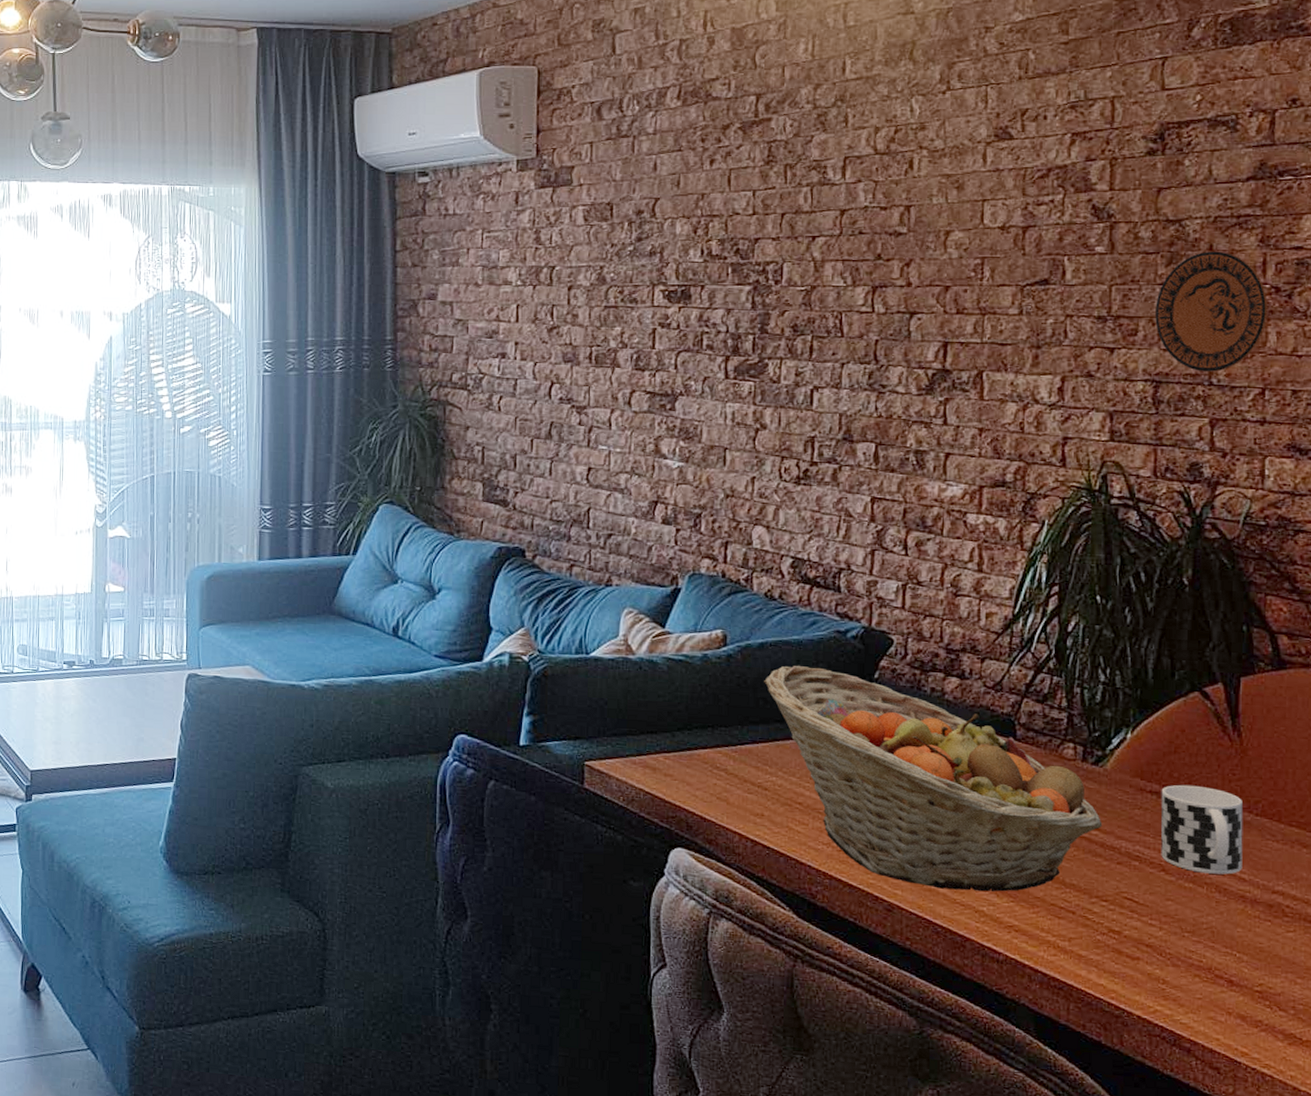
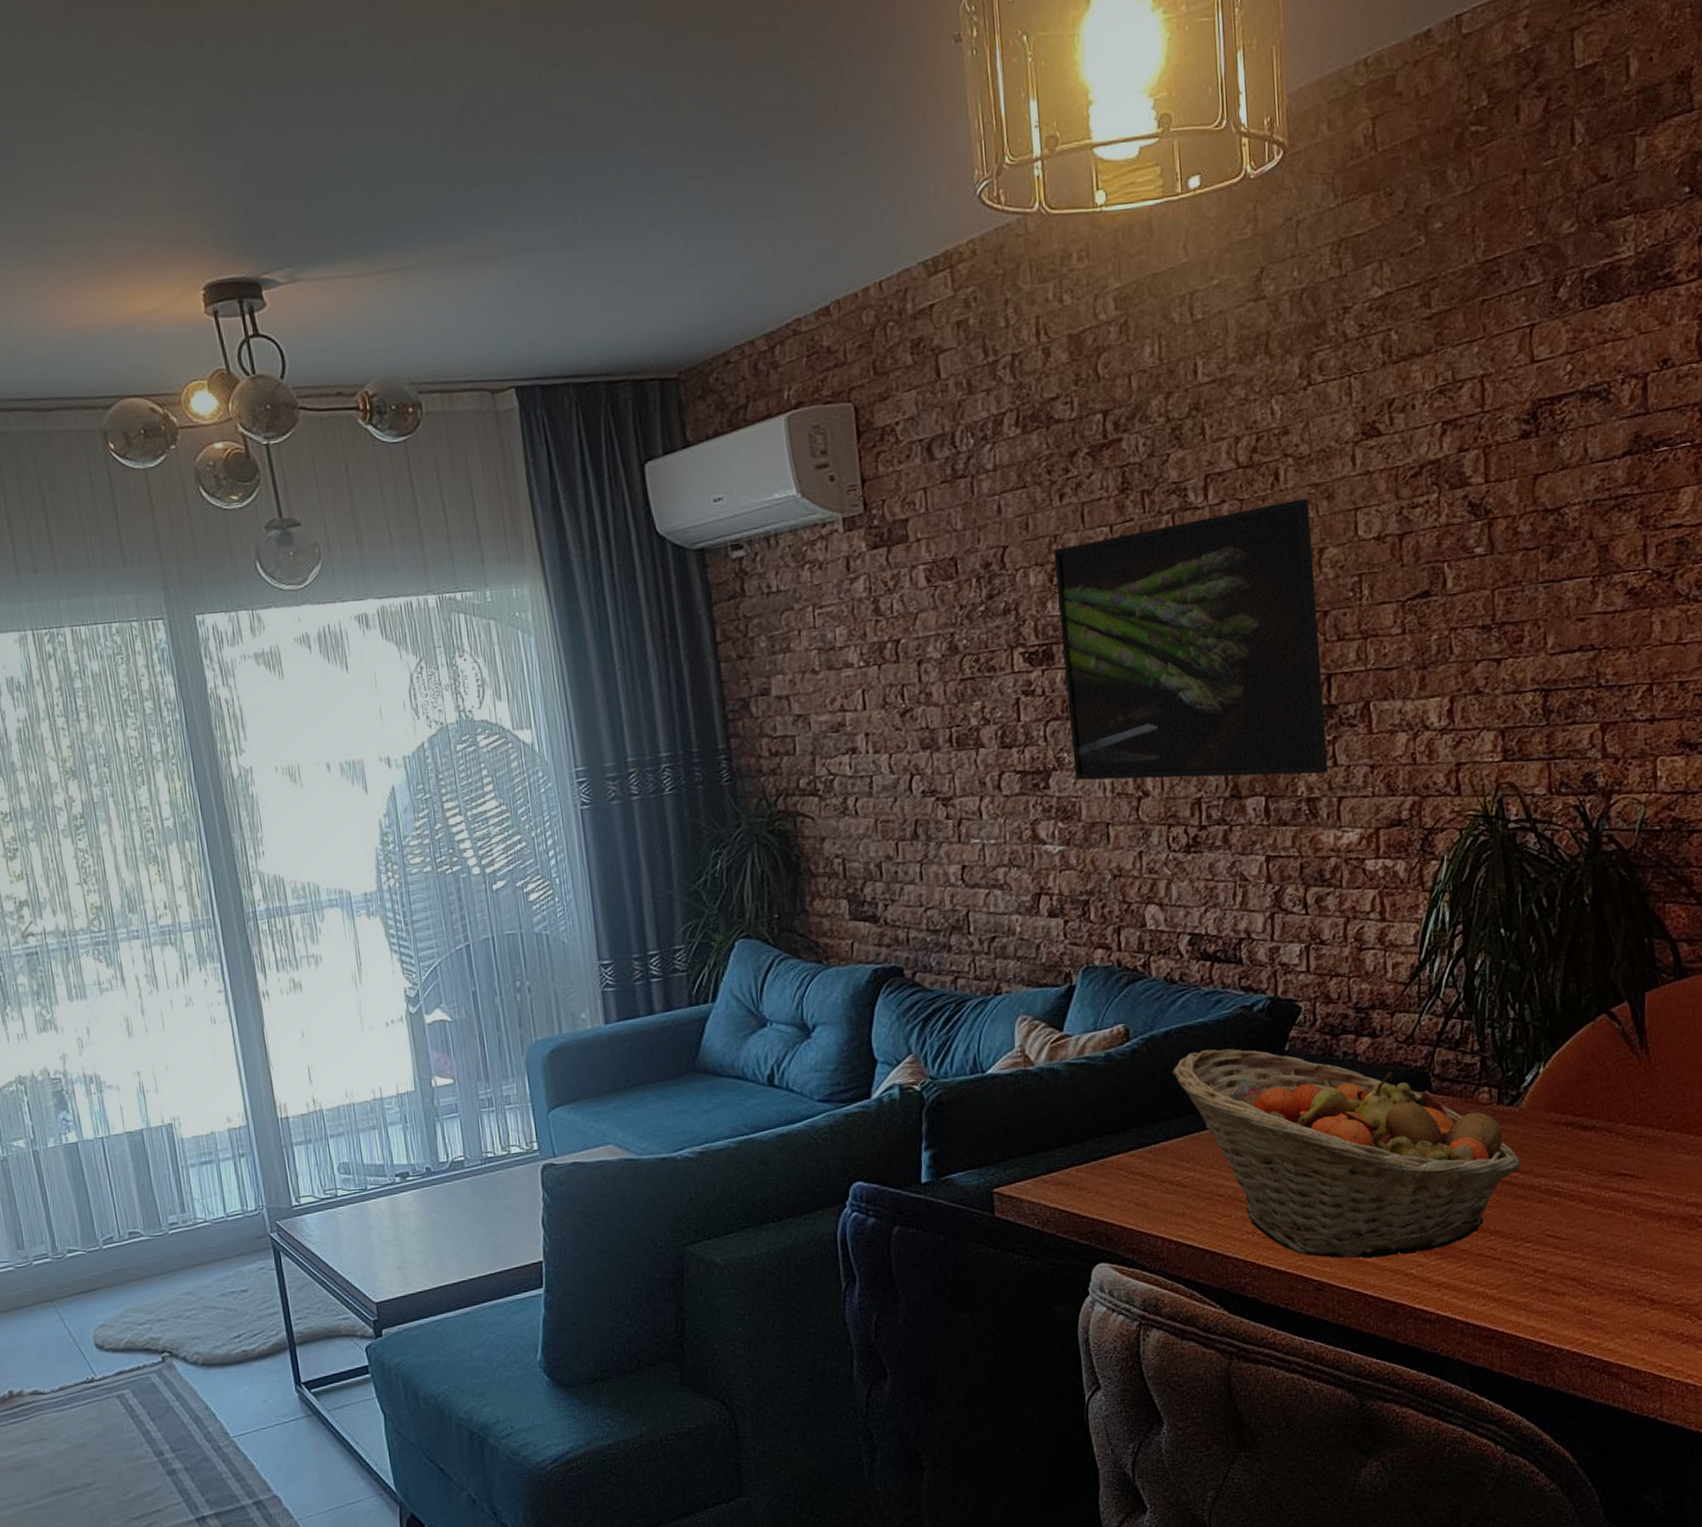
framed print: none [699,186,940,430] -> present [1053,498,1328,781]
decorative plate: present [1155,251,1268,373] -> none [1539,538,1651,674]
cup: present [1161,784,1243,875] -> none [1575,1110,1657,1198]

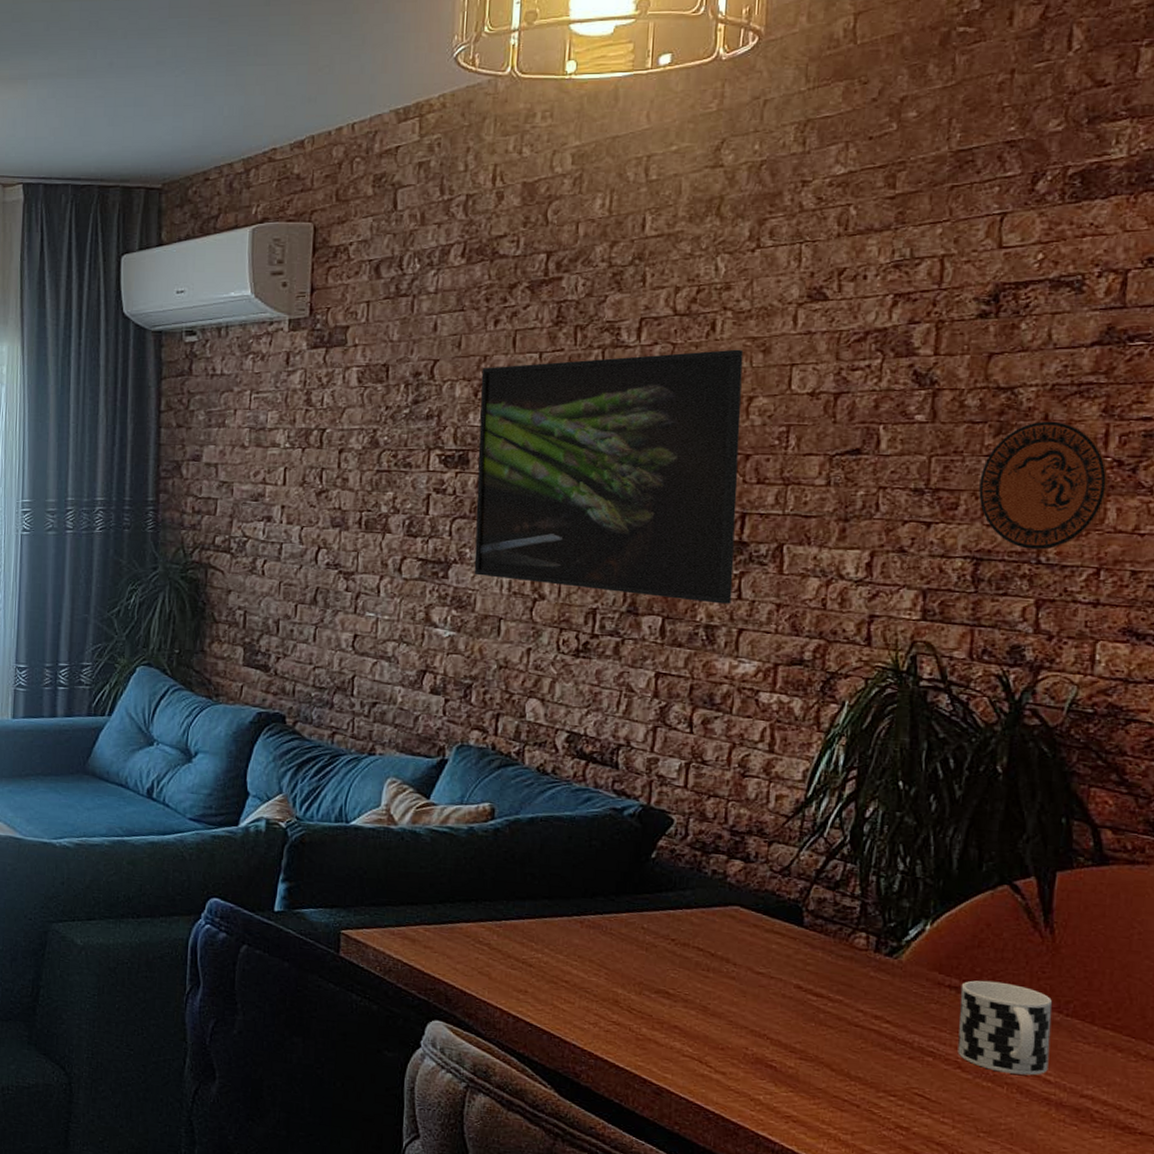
fruit basket: present [1172,1048,1522,1259] -> none [533,841,894,1081]
decorative plate: none [1539,538,1651,674] -> present [979,421,1108,551]
cup: none [1575,1110,1657,1198] -> present [957,980,1052,1076]

